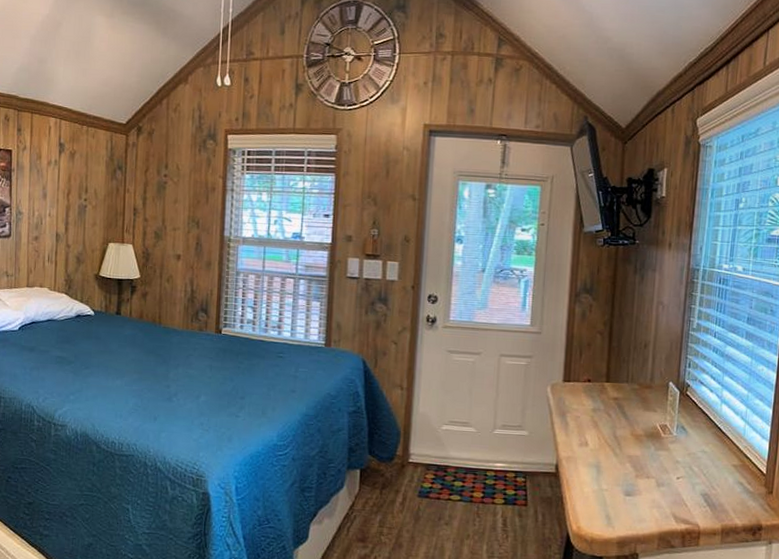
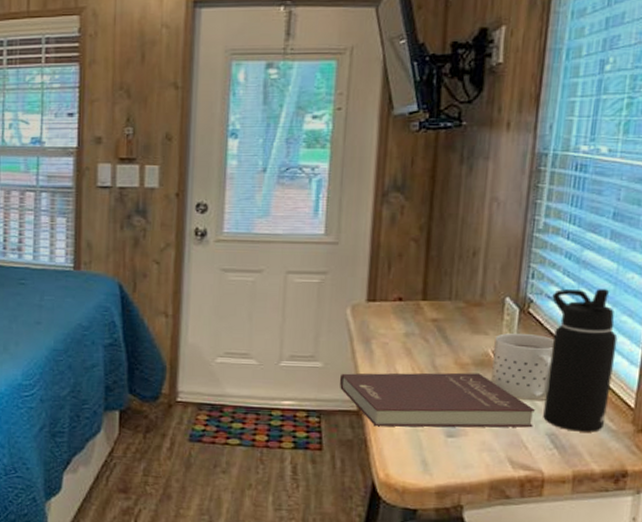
book: none [541,440,692,489] -> present [339,372,535,428]
mug: none [659,411,706,467] -> present [491,333,554,400]
water bottle: none [698,377,753,493] -> present [543,289,618,433]

